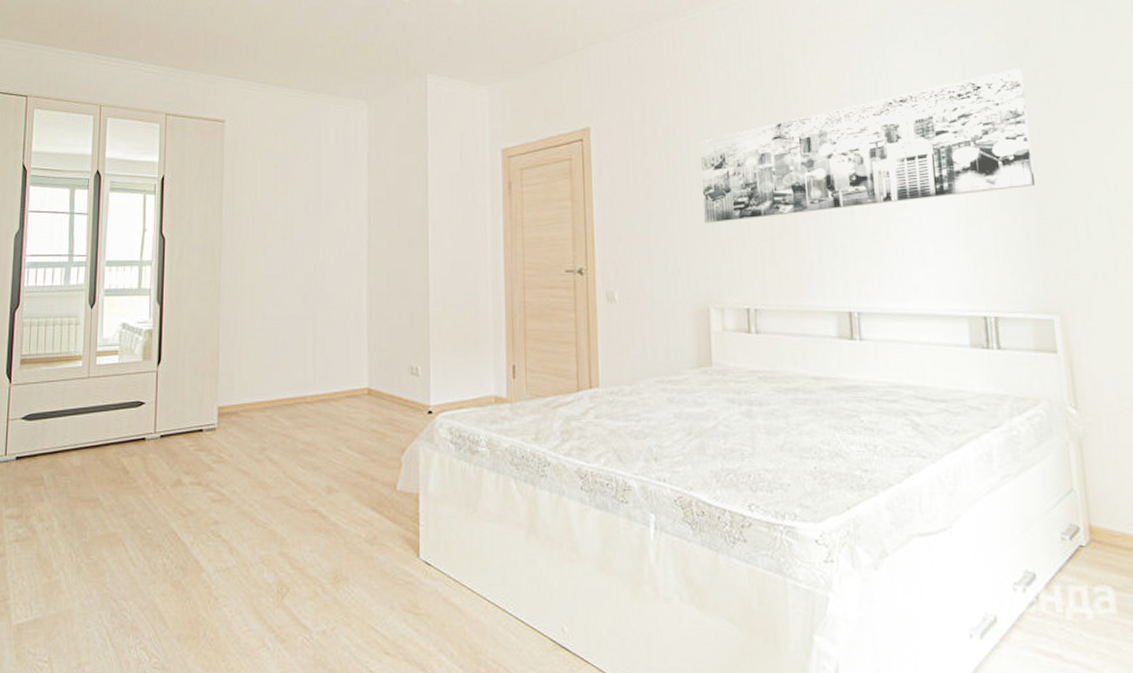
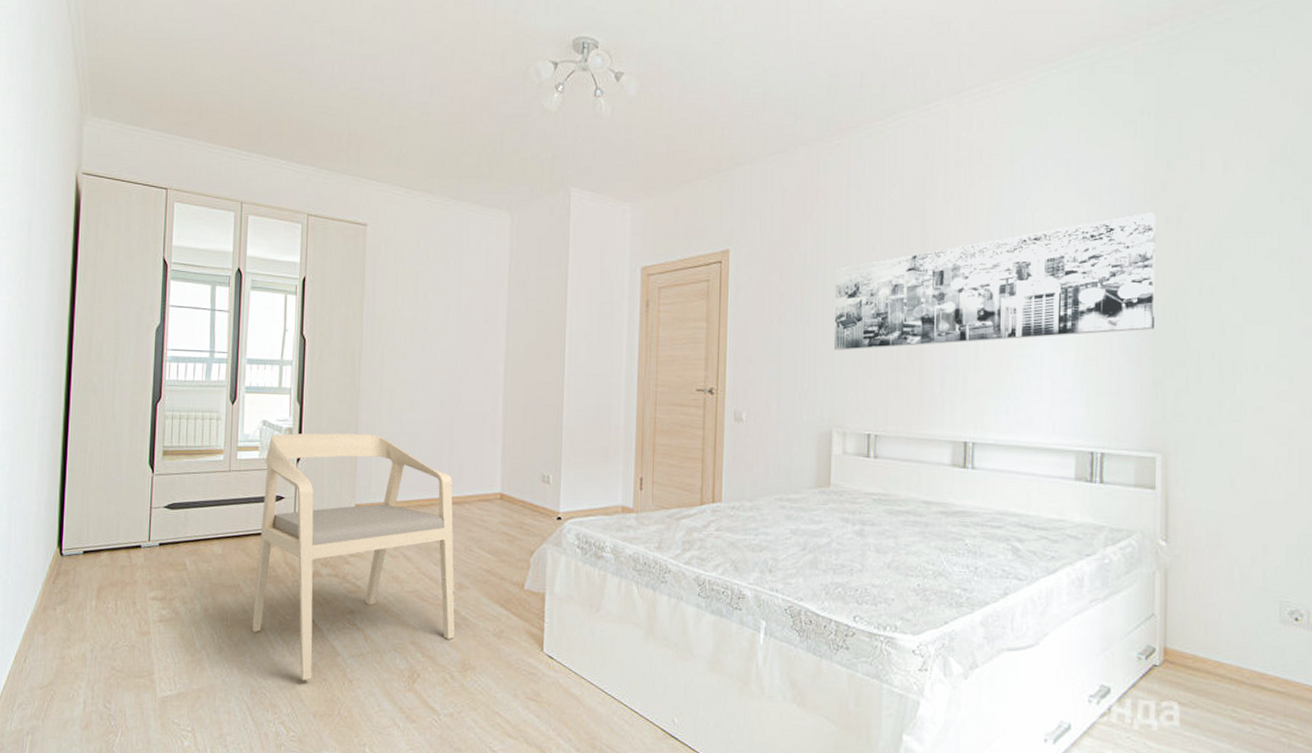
armchair: none [111,333,326,601] -> present [252,433,455,681]

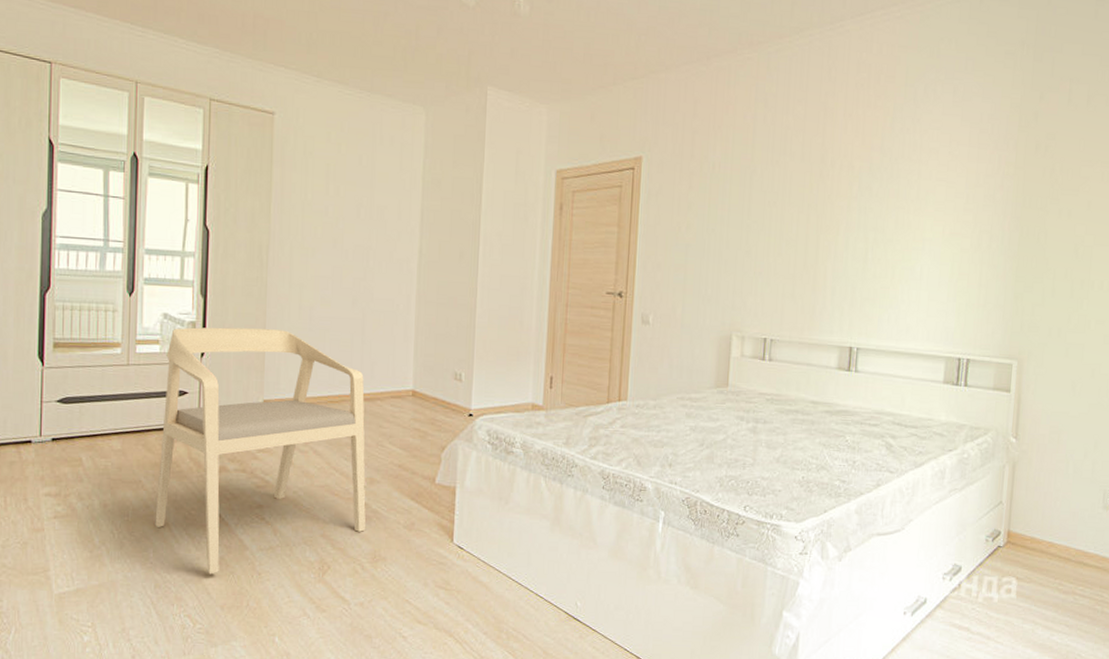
wall art: present [834,212,1156,350] -> none [737,140,1028,259]

